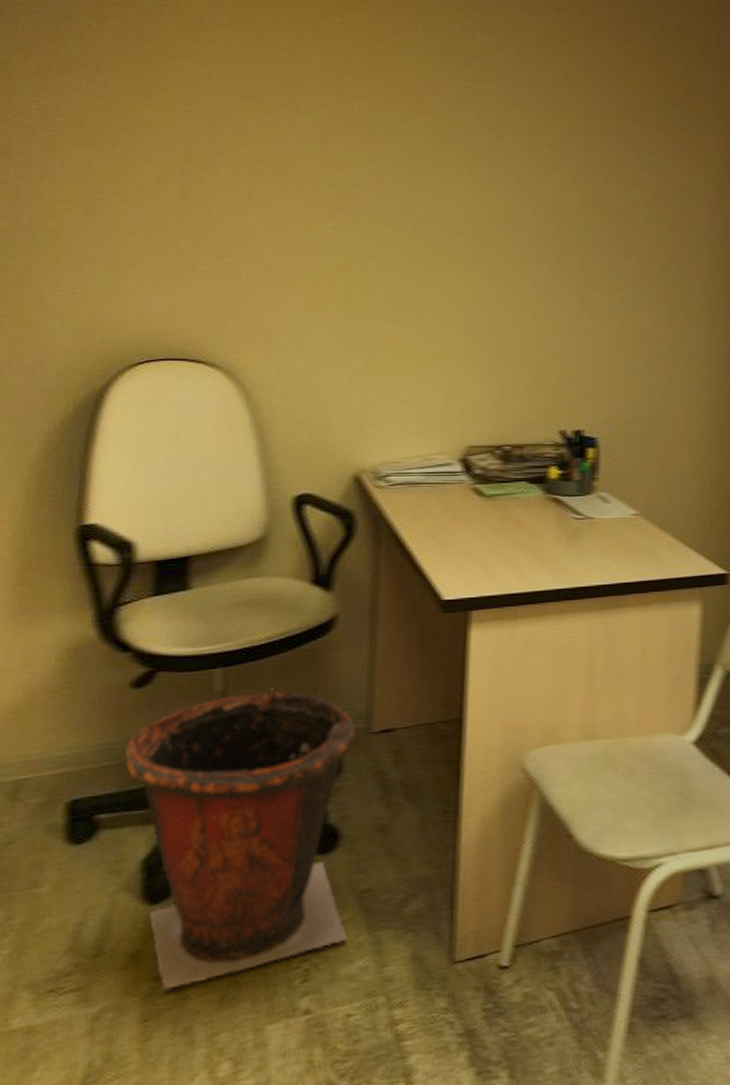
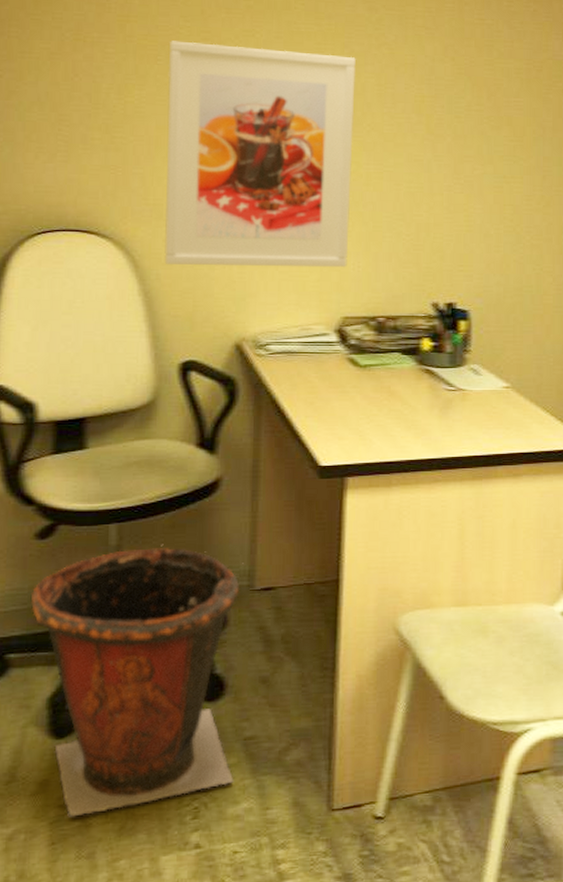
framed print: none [278,165,483,396] -> present [164,40,357,268]

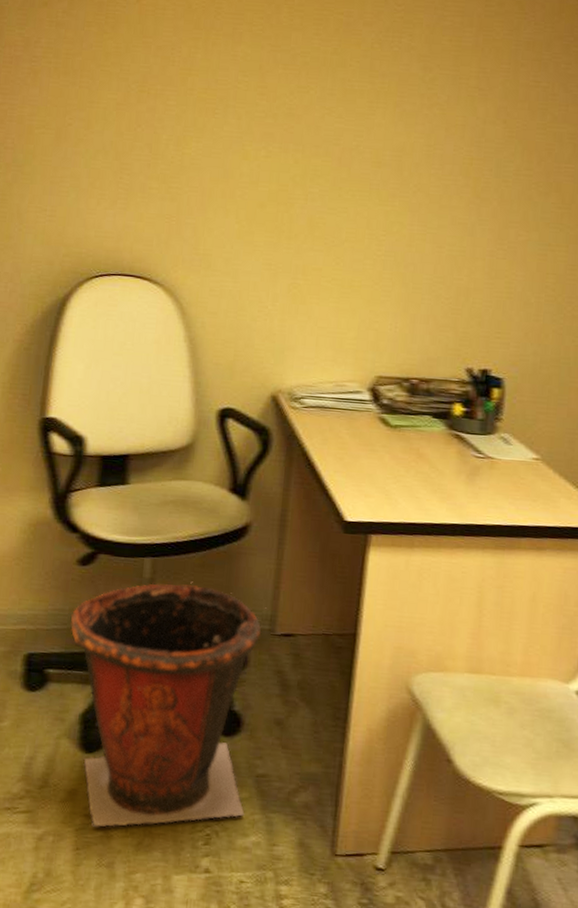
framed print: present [164,40,357,268] -> none [210,95,408,328]

